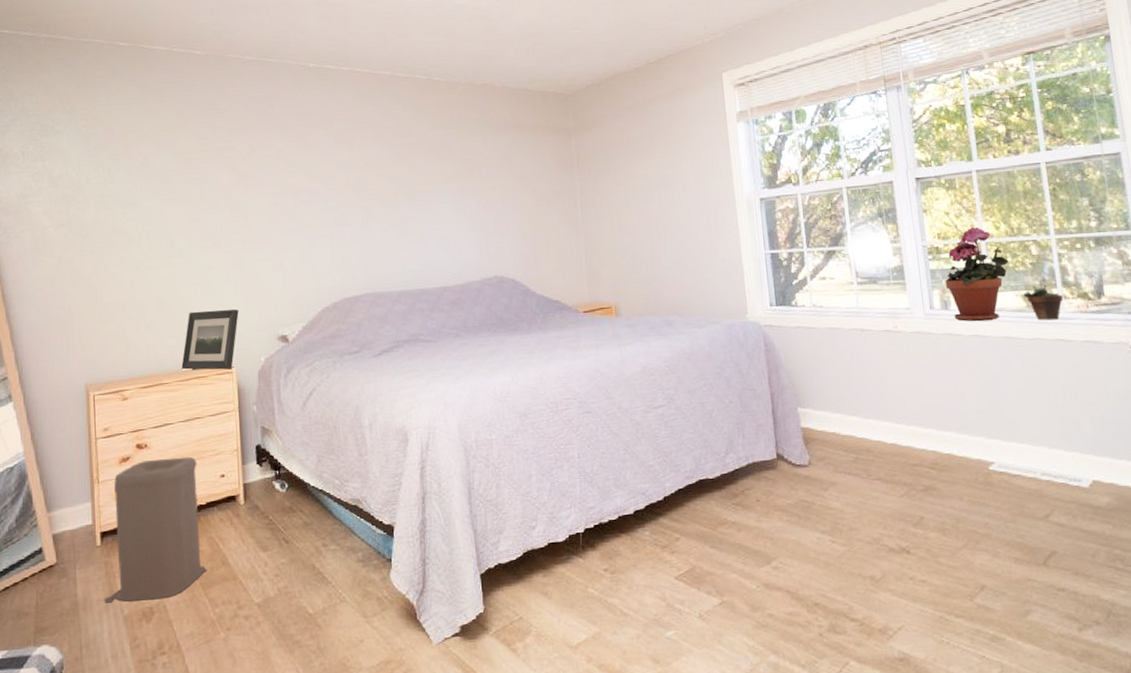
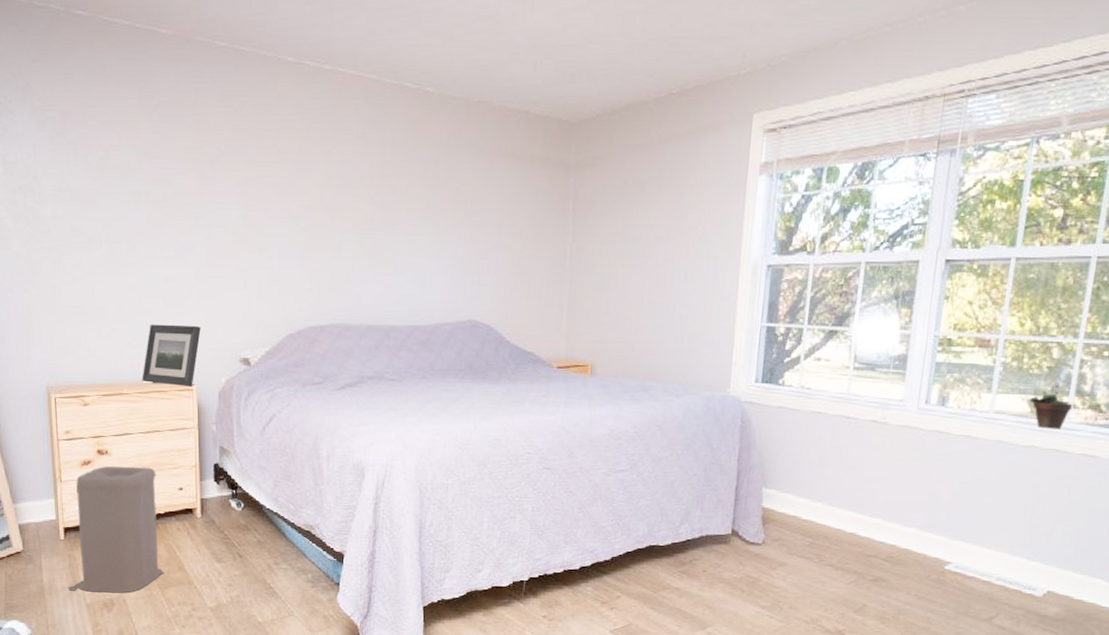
potted plant: present [945,226,1009,322] -> none [948,321,1025,423]

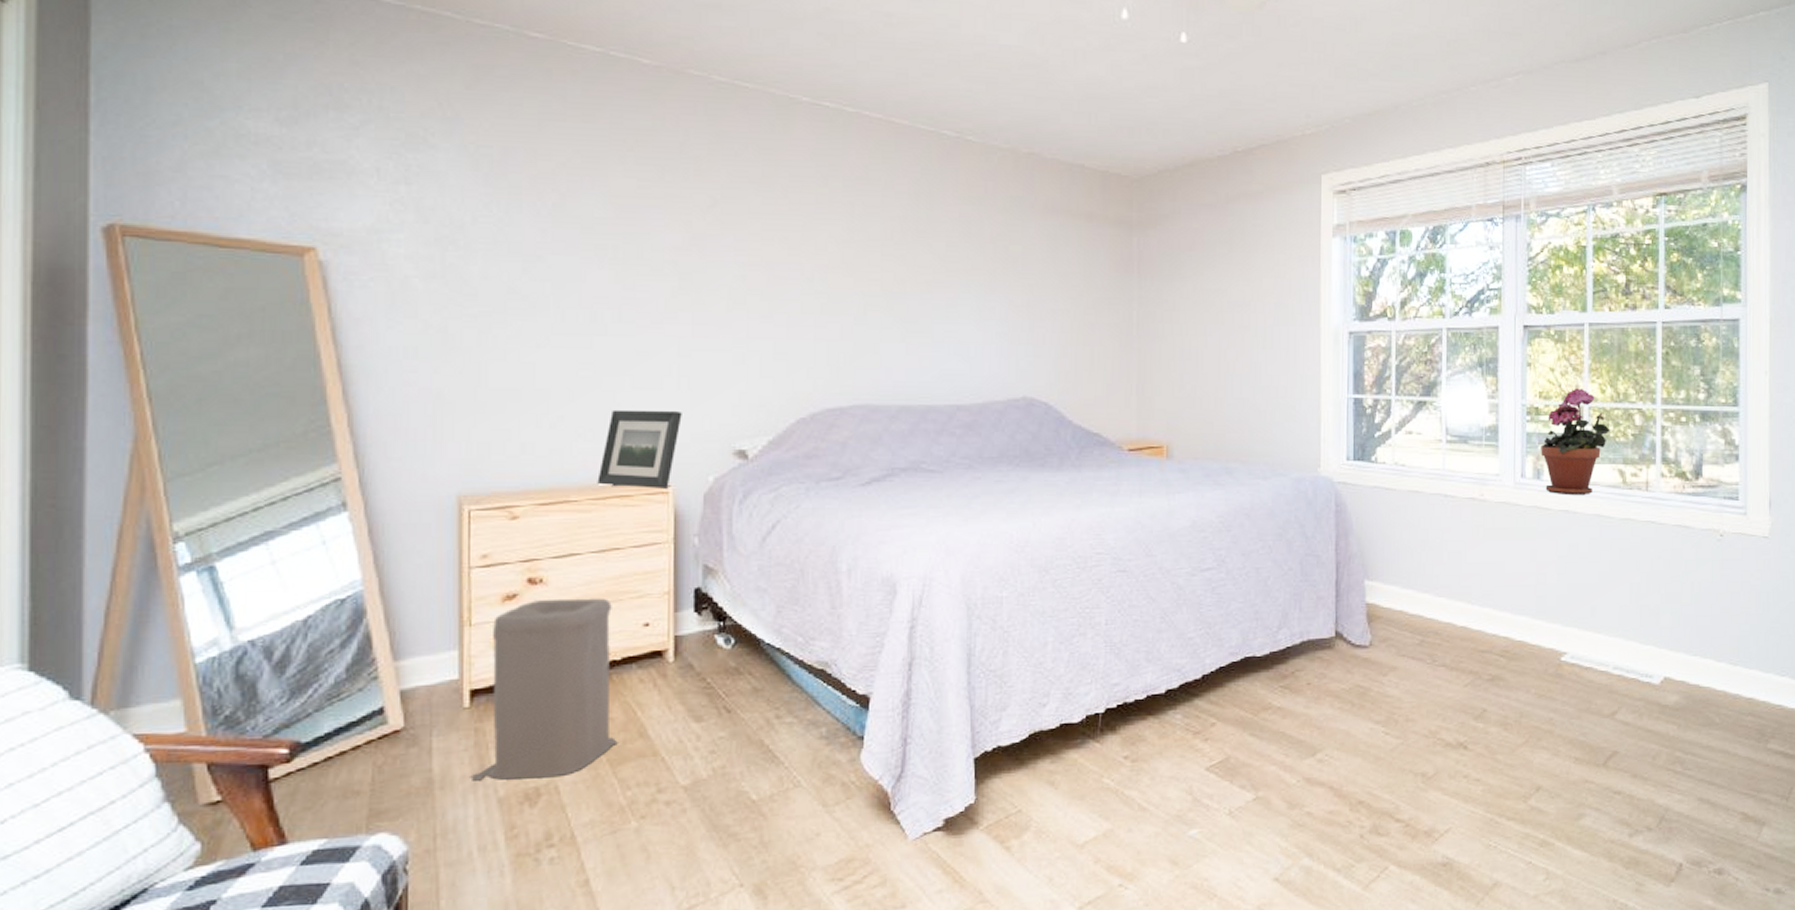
potted plant: none [948,321,1025,423] -> present [1541,388,1610,496]
succulent plant: present [1029,382,1073,429] -> none [1620,450,1661,500]

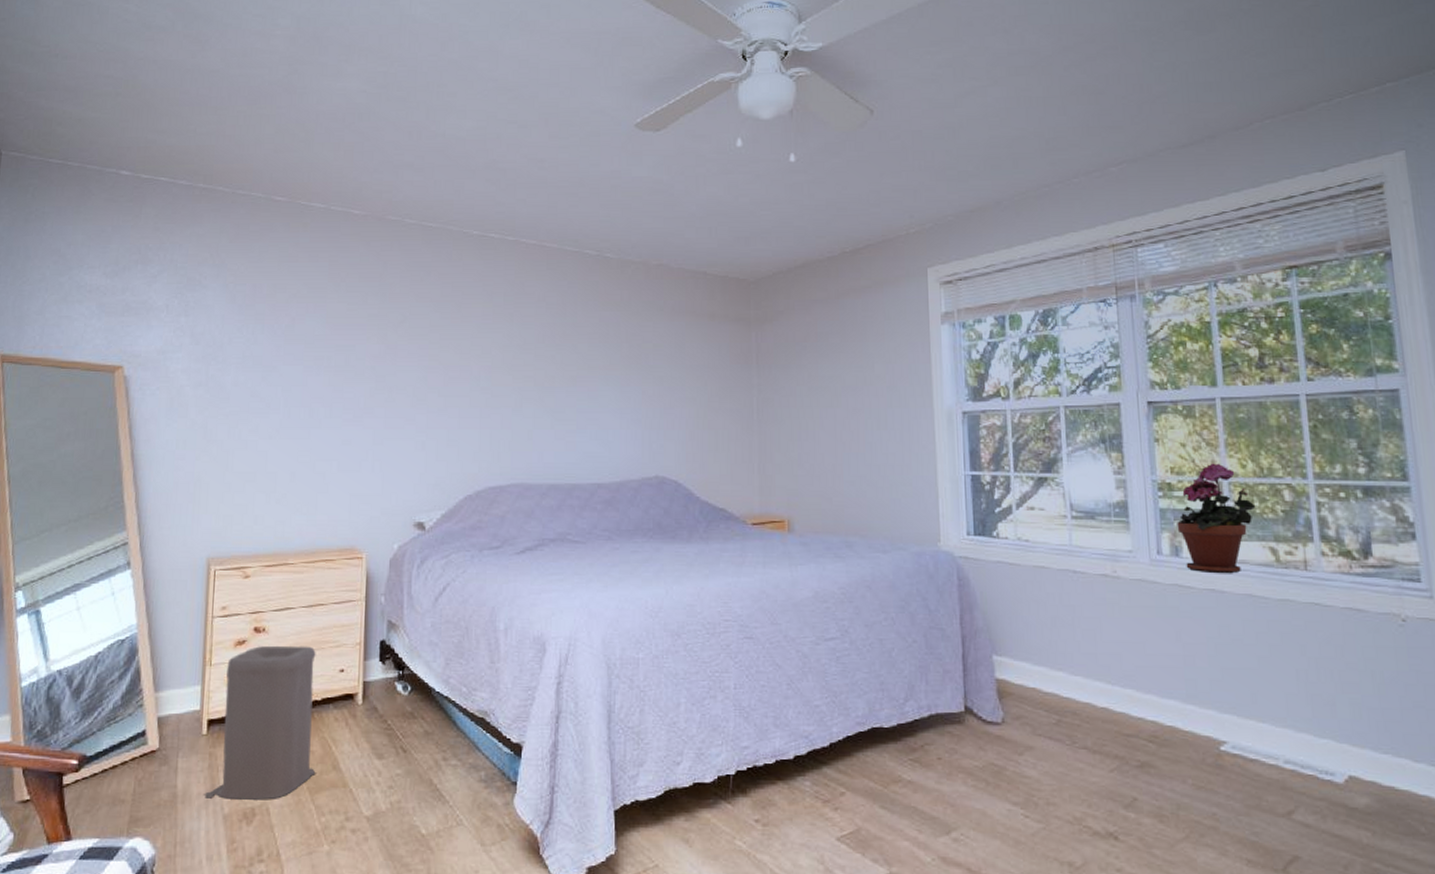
picture frame: present [597,409,682,489] -> none [309,488,375,554]

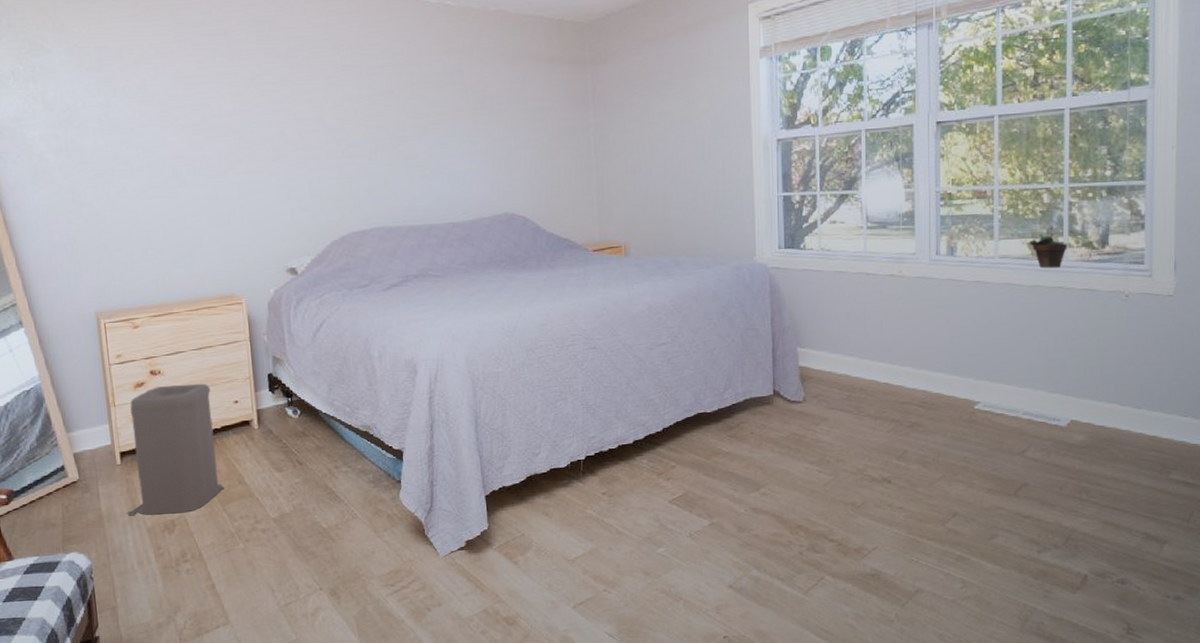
potted plant: present [1177,463,1256,574] -> none [954,173,1020,269]
succulent plant: none [1271,527,1322,580] -> present [1029,225,1068,269]

